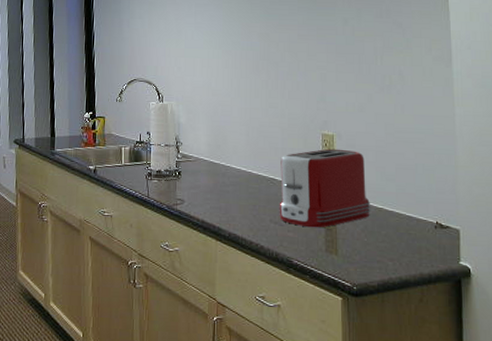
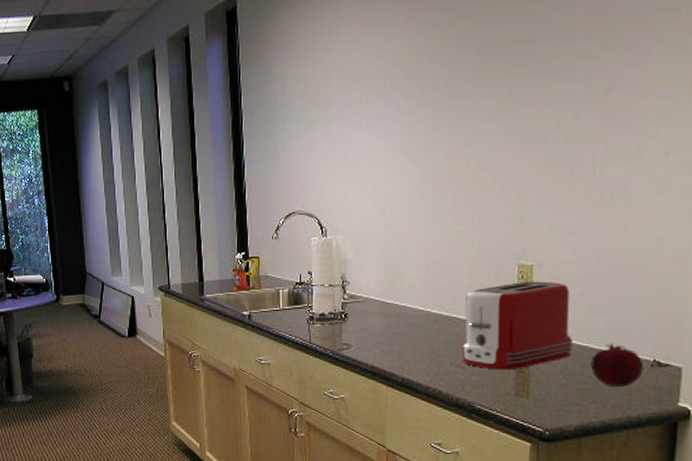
fruit: none [386,206,429,246] -> present [591,343,644,387]

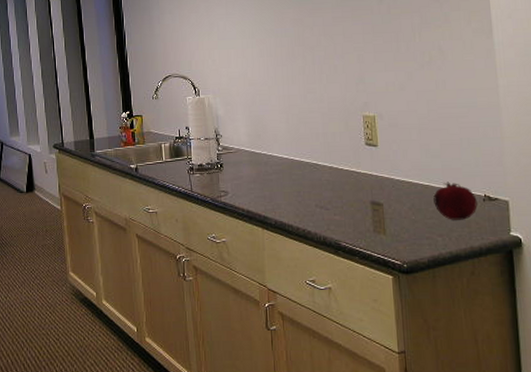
toaster: present [460,281,574,370] -> none [322,129,418,210]

